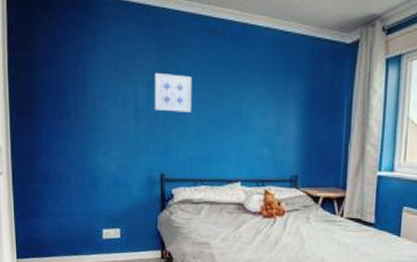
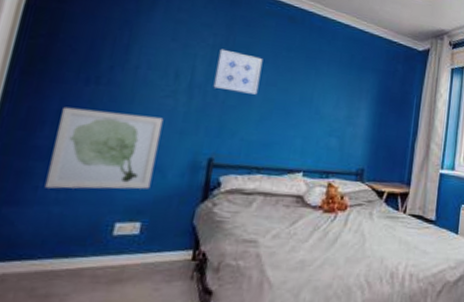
wall art: none [50,139,121,204] -> present [44,107,164,190]

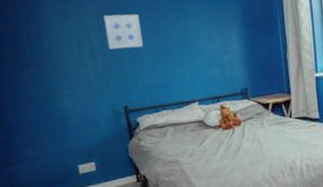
wall art: present [44,107,164,190] -> none [14,83,92,150]

